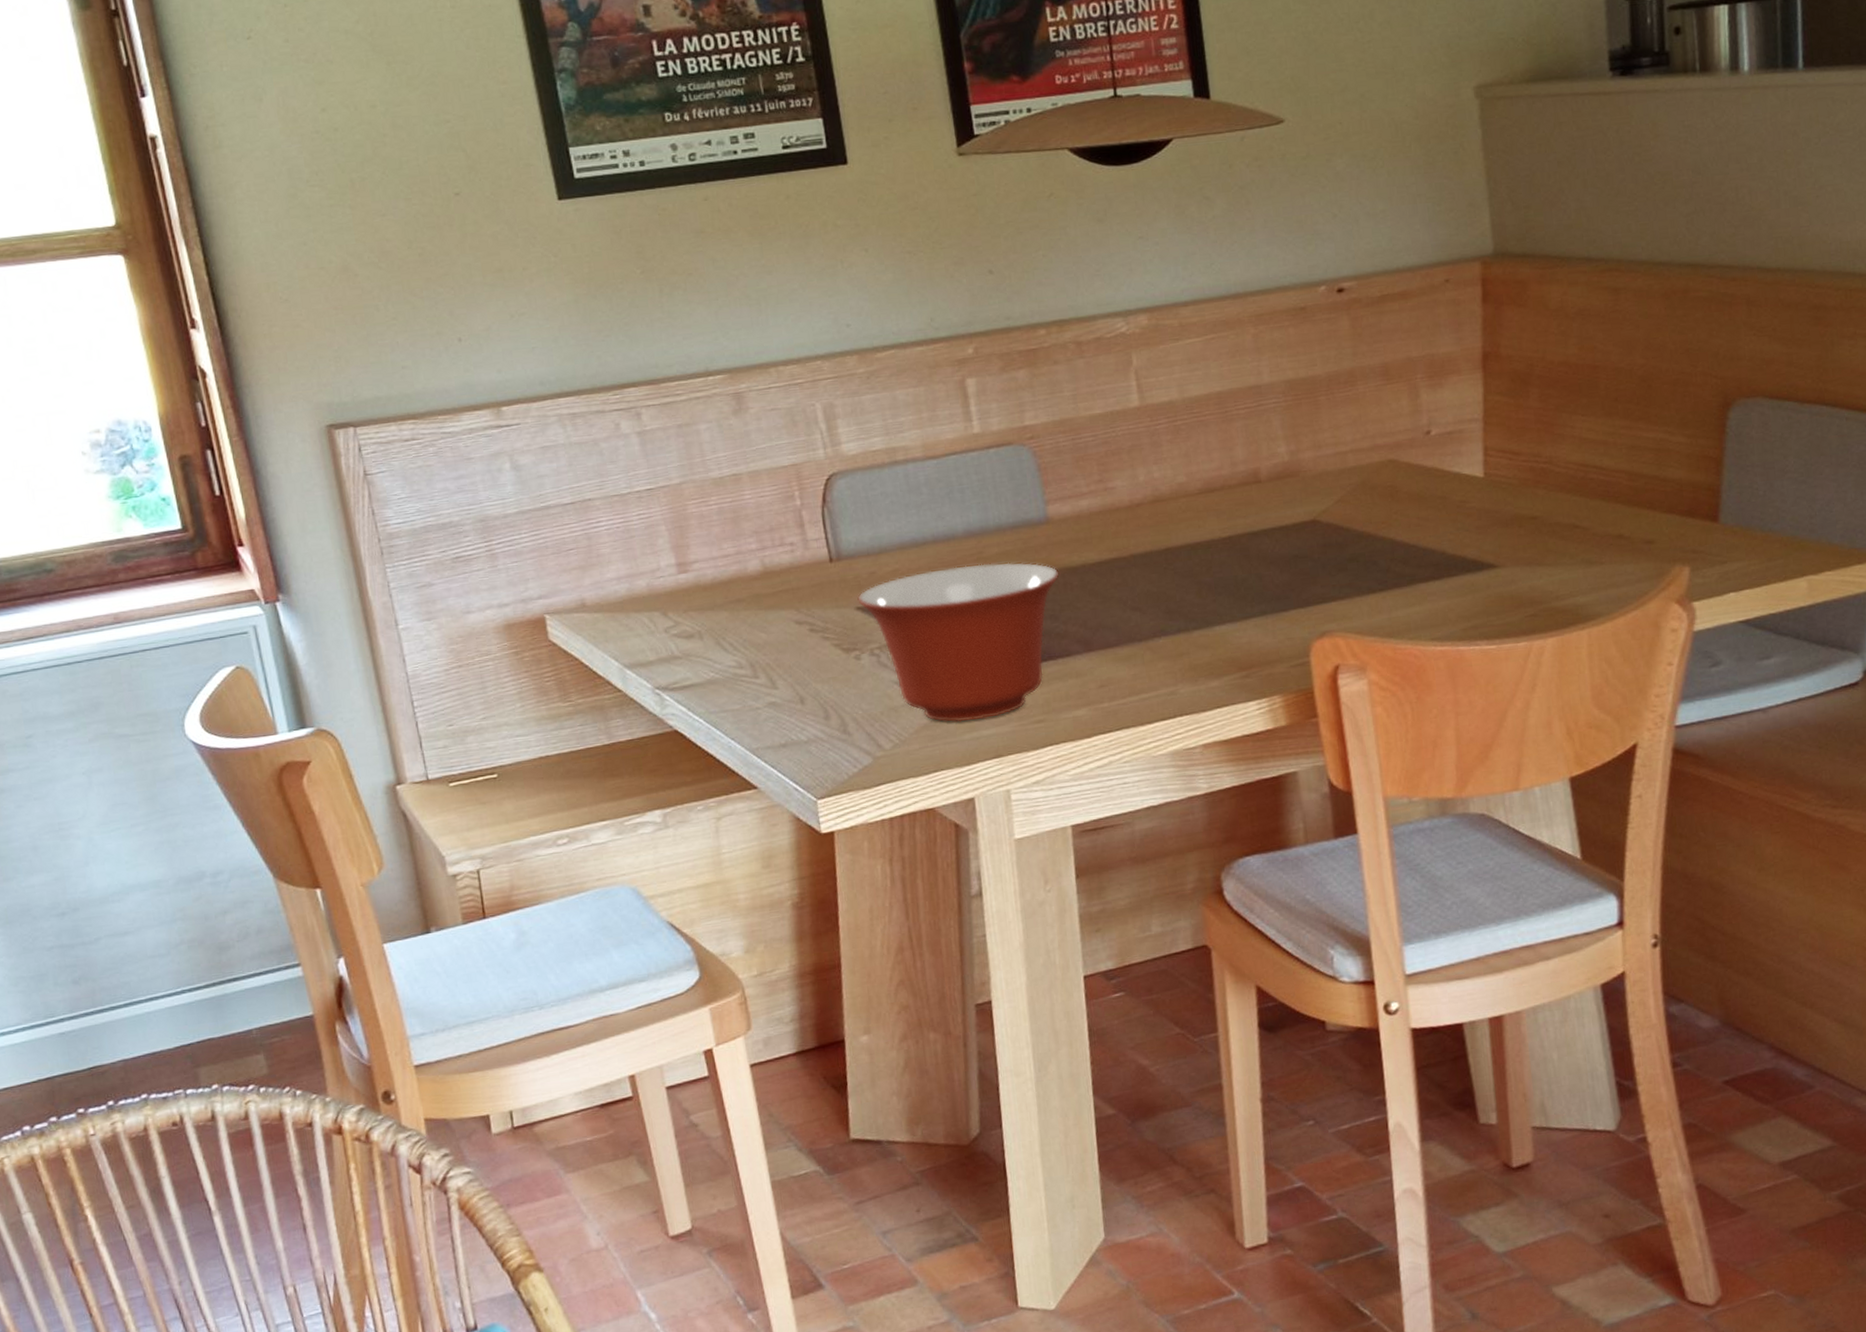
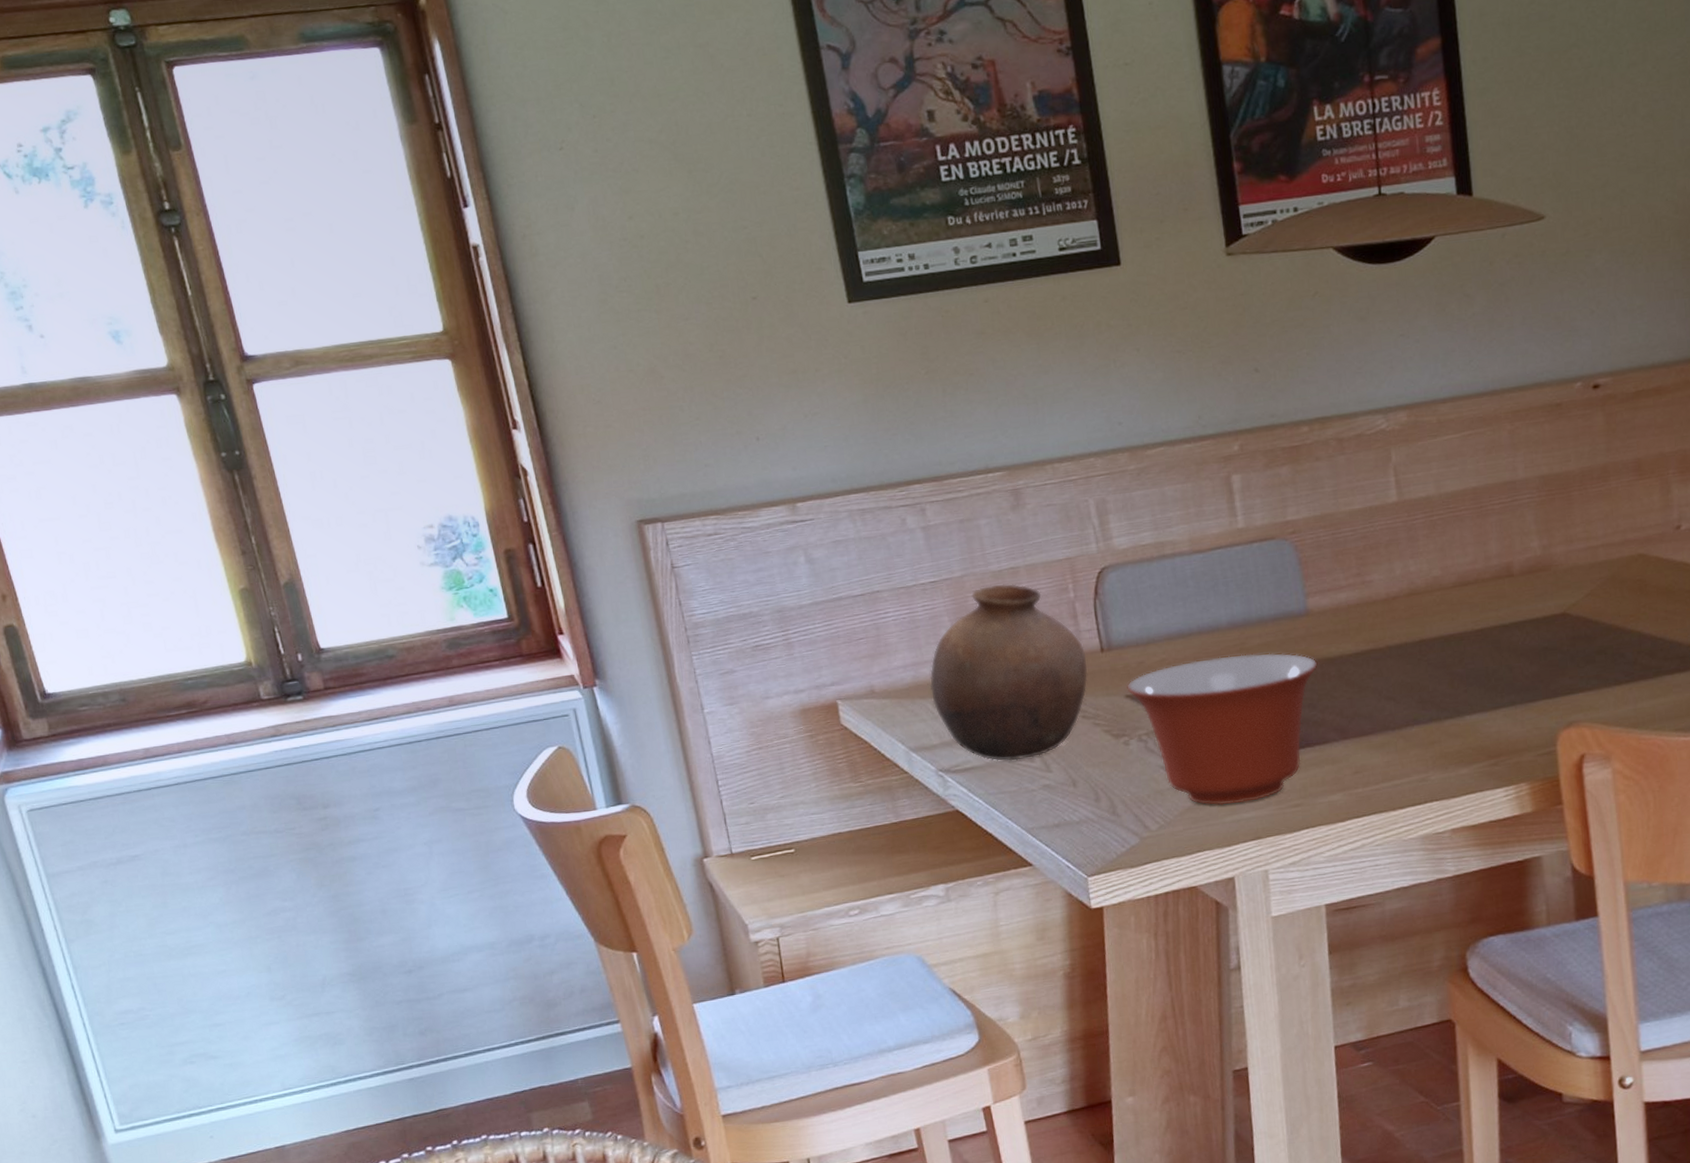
pottery: none [646,491,816,678] -> present [930,584,1088,761]

